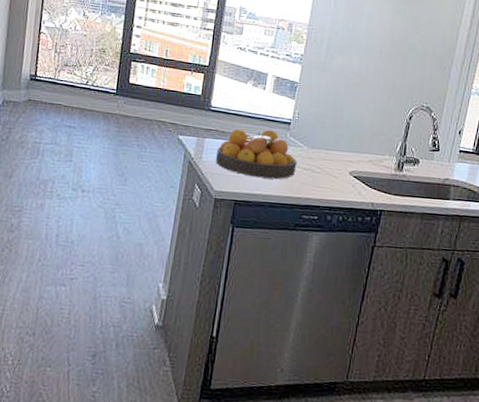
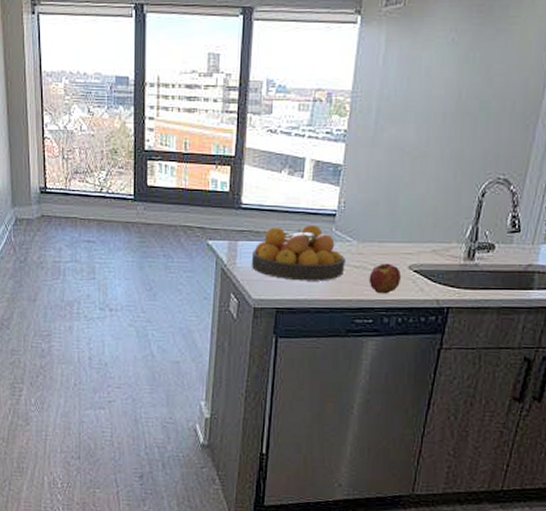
apple: none [316,168,344,195] -> present [369,263,402,294]

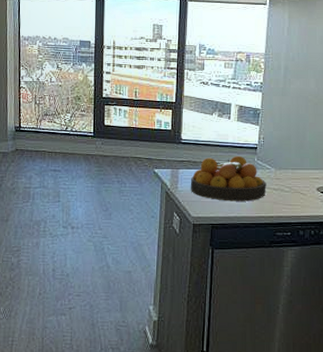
apple: present [369,263,402,294] -> none [286,186,312,211]

